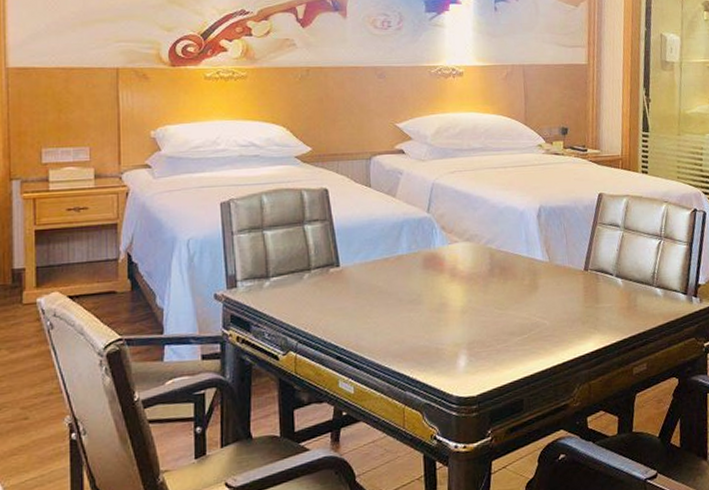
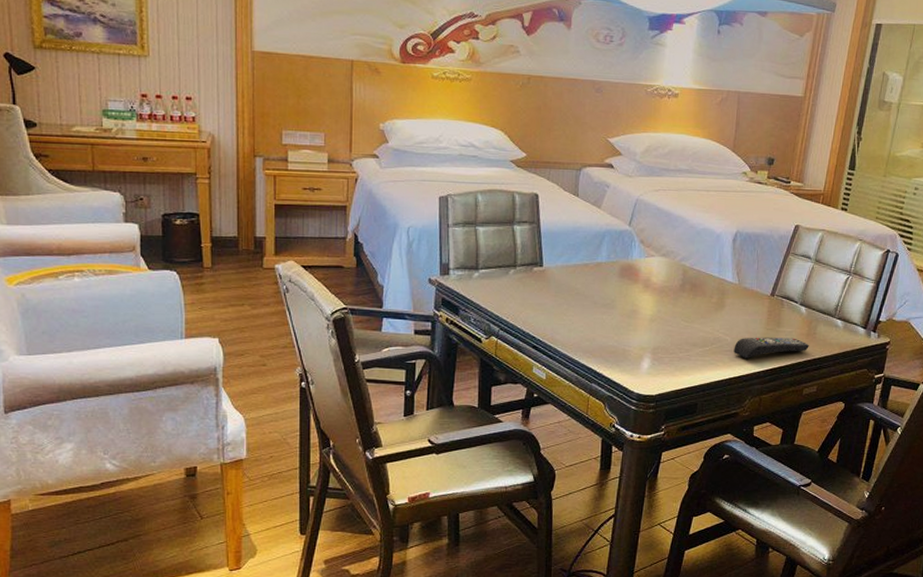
remote control: none [554,313,632,342] -> present [733,337,809,358]

